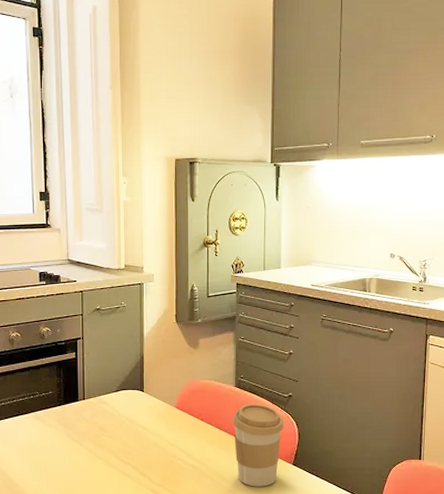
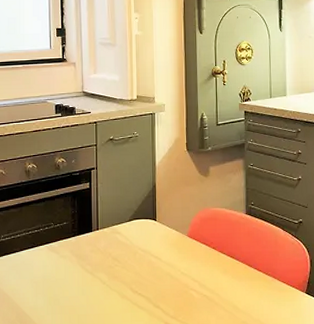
coffee cup: present [232,403,284,487] -> none [244,230,296,317]

